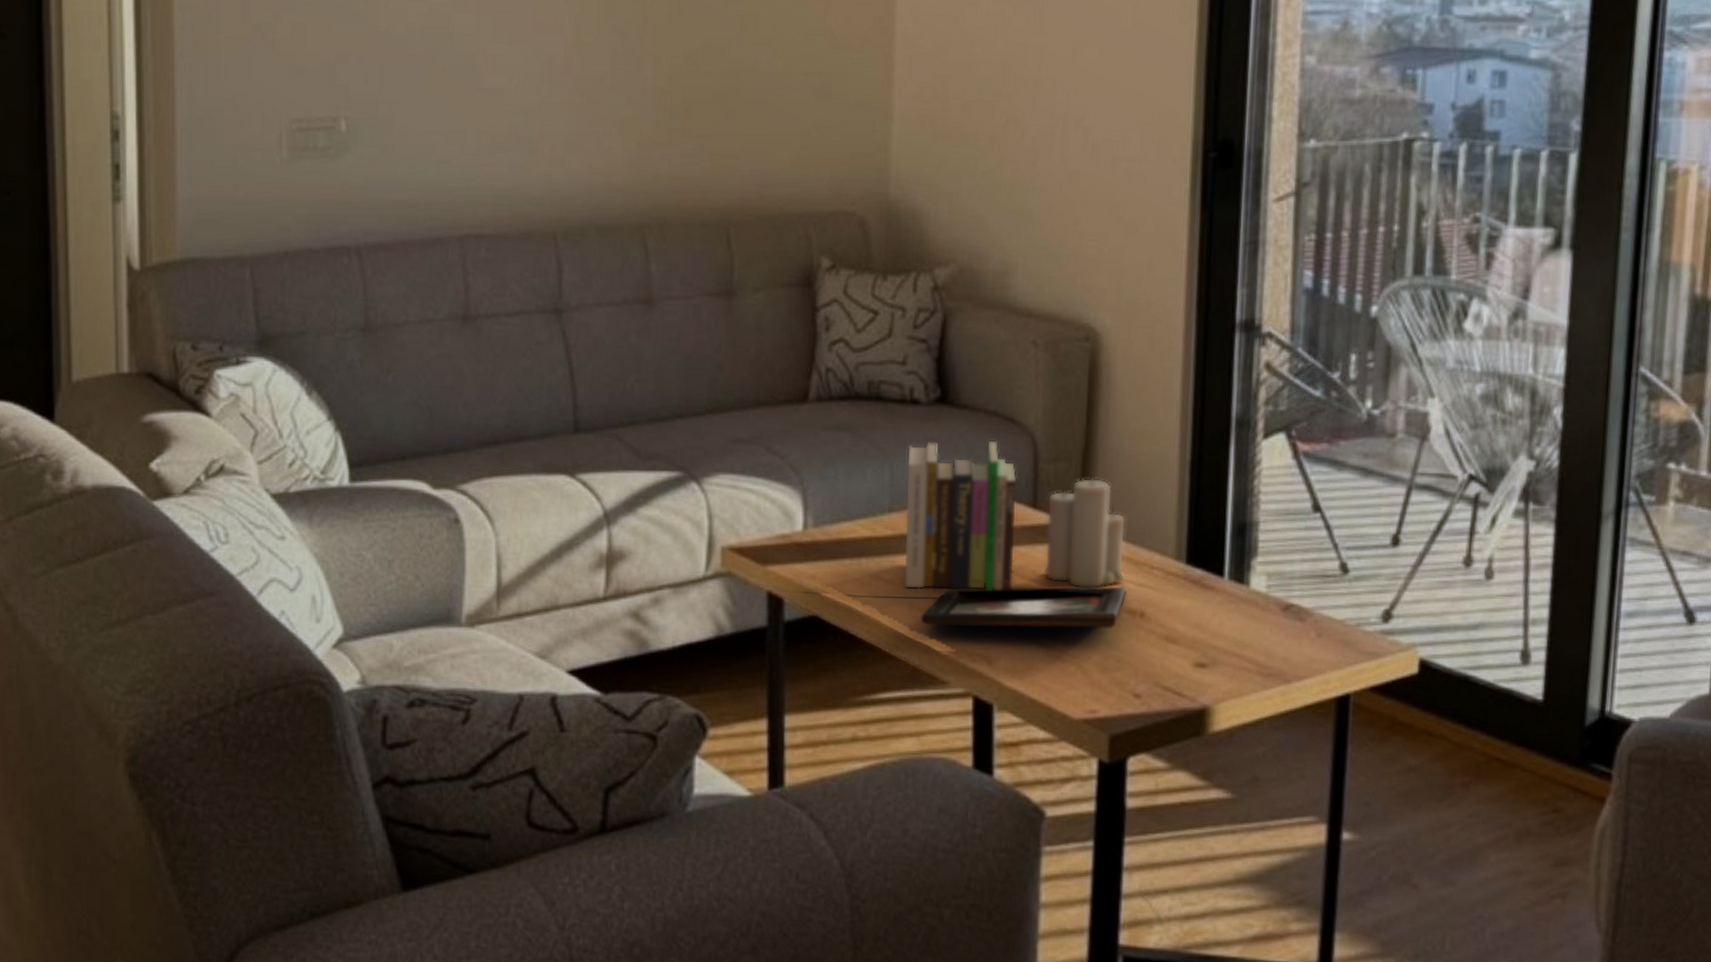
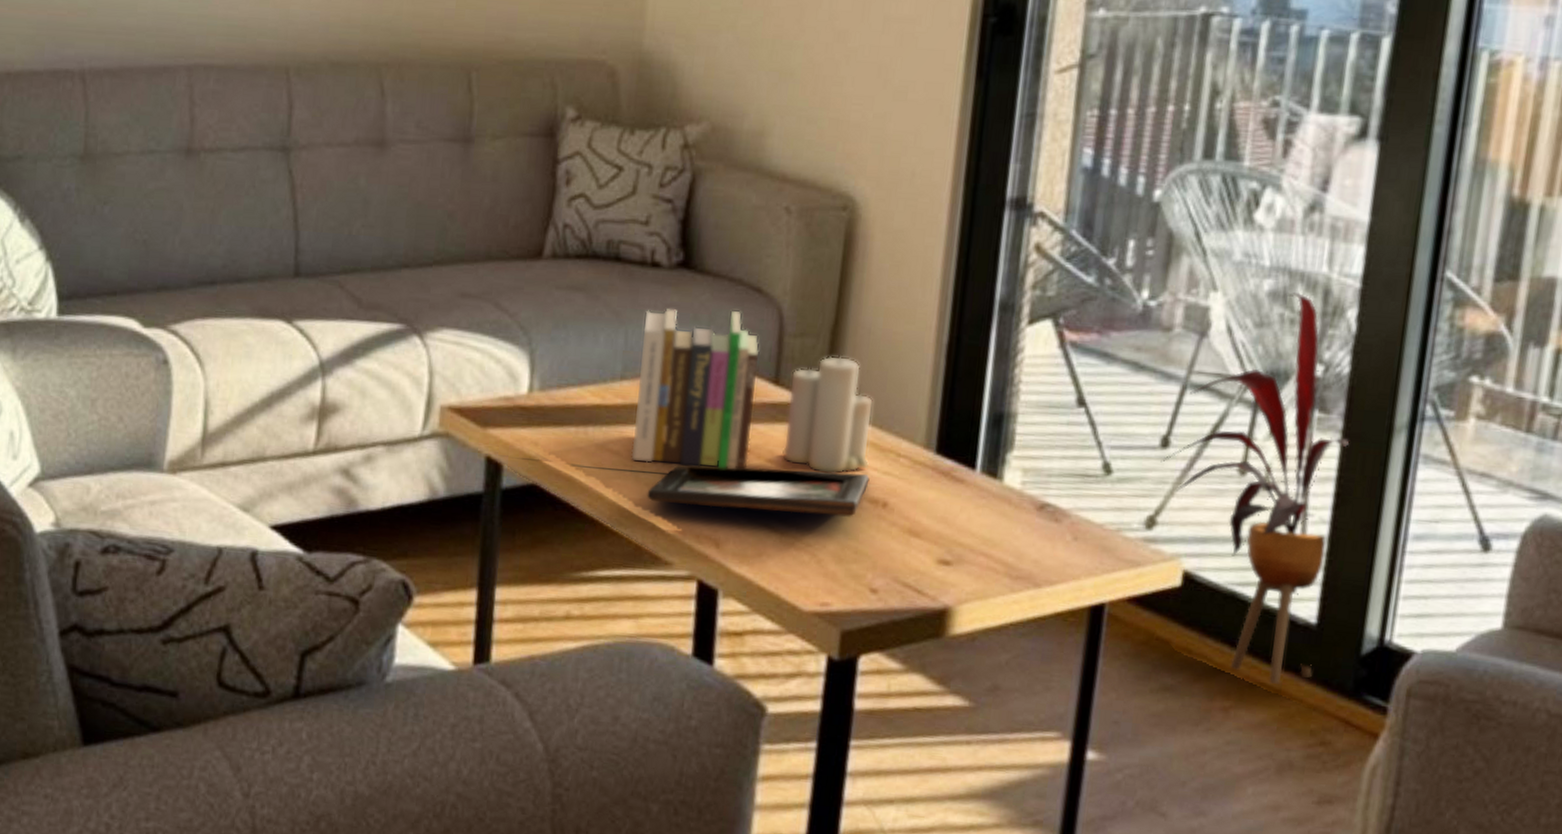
house plant: none [1392,395,1563,759] -> present [1160,293,1350,685]

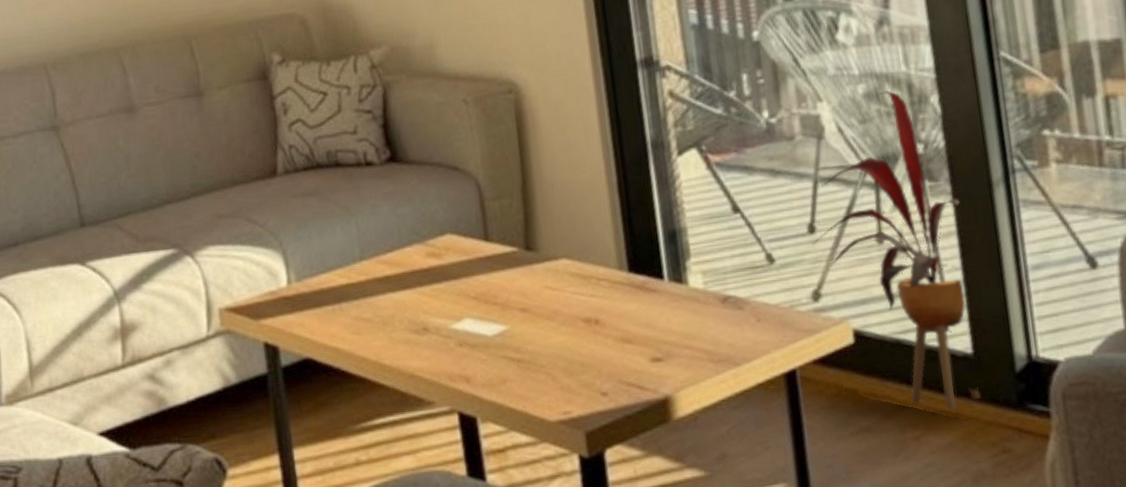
books: present [631,309,760,469] -> none [369,188,478,324]
decorative tray: present [647,464,870,517] -> none [401,299,580,354]
candle: present [781,349,874,473] -> none [497,203,577,305]

